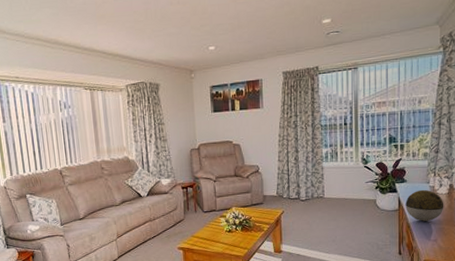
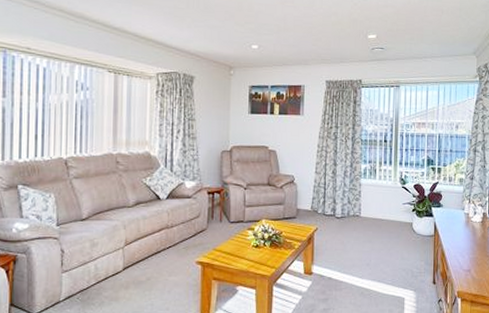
decorative ball: present [405,189,444,222] -> none [441,216,478,250]

